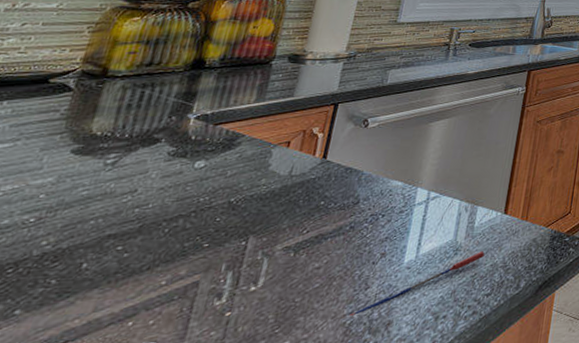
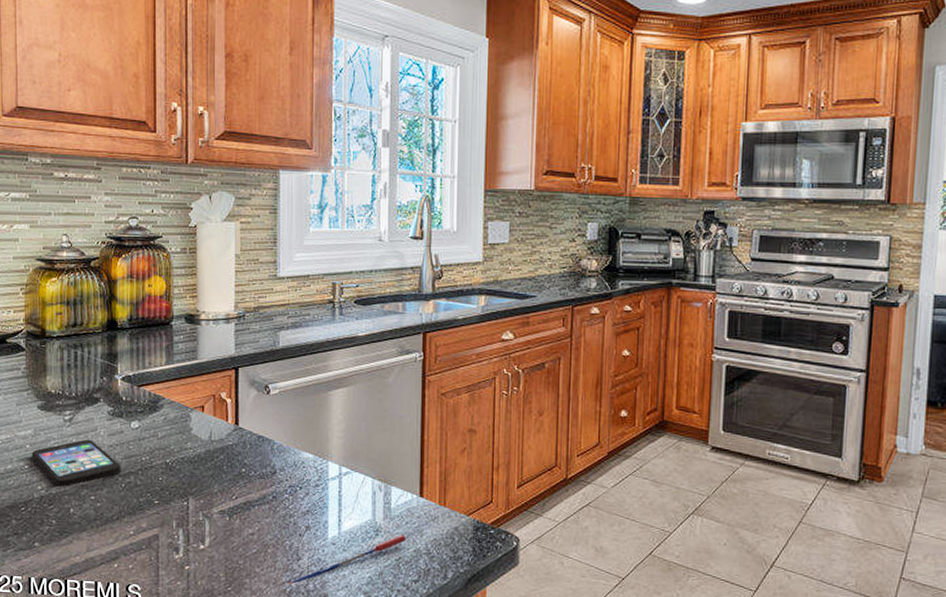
smartphone: none [43,183,170,239] -> present [31,439,121,487]

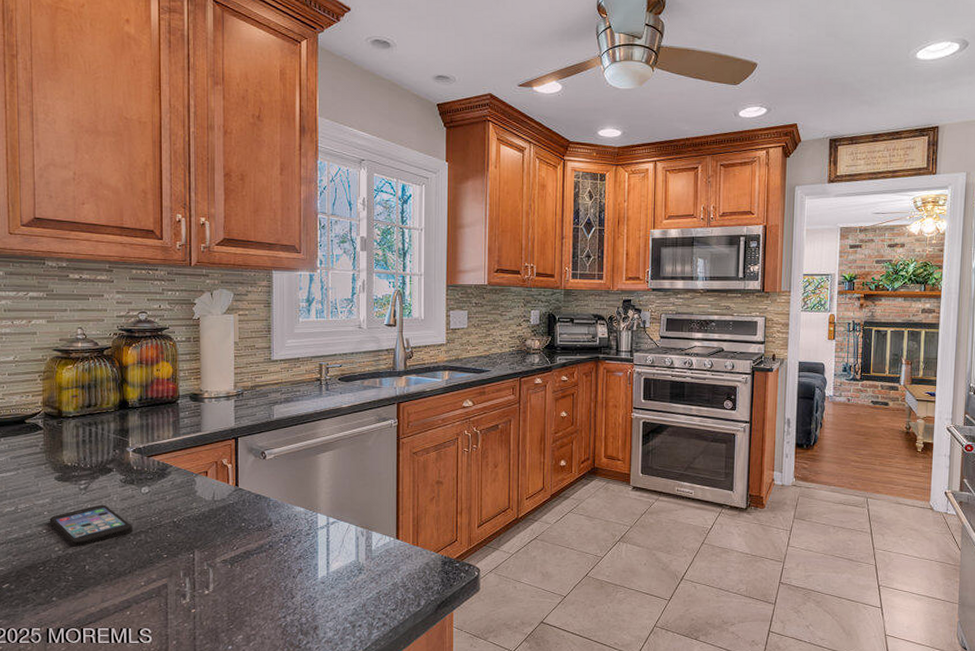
pen: present [288,535,406,585] -> none [283,572,385,620]

